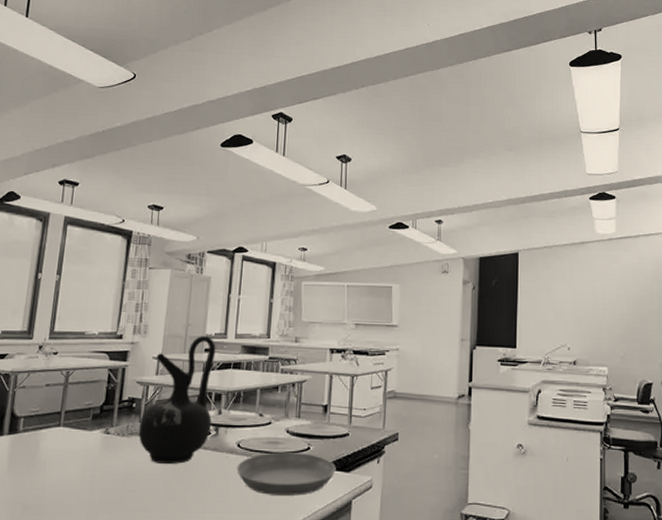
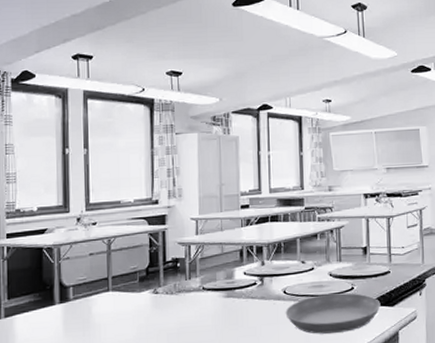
ceramic jug: present [138,336,216,464] -> none [186,193,256,316]

